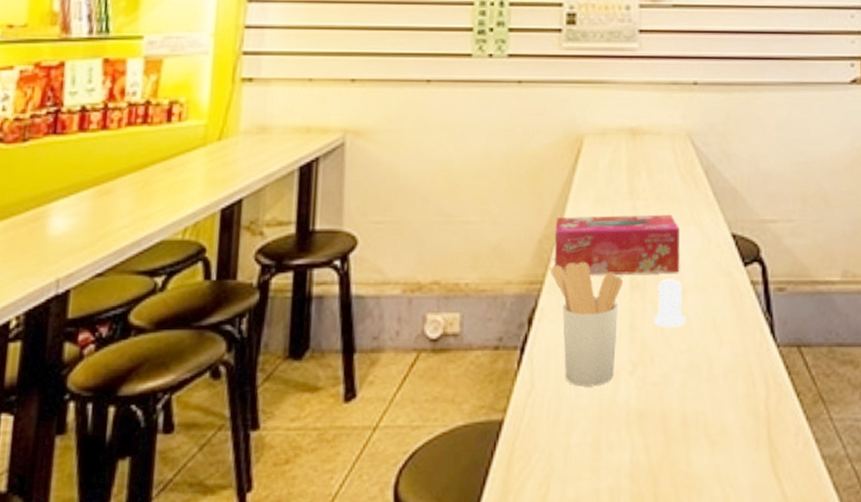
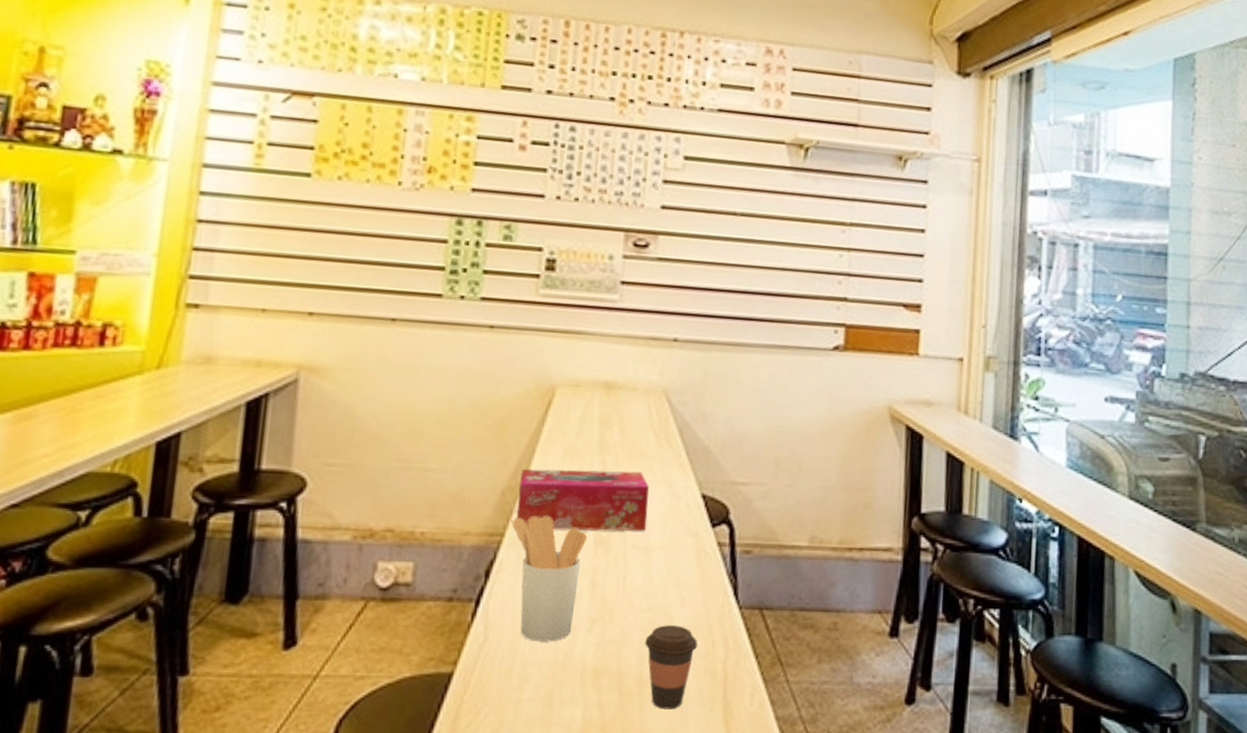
salt shaker: present [654,280,686,327] -> none [616,537,649,586]
coffee cup: none [686,366,739,451] -> present [645,625,698,710]

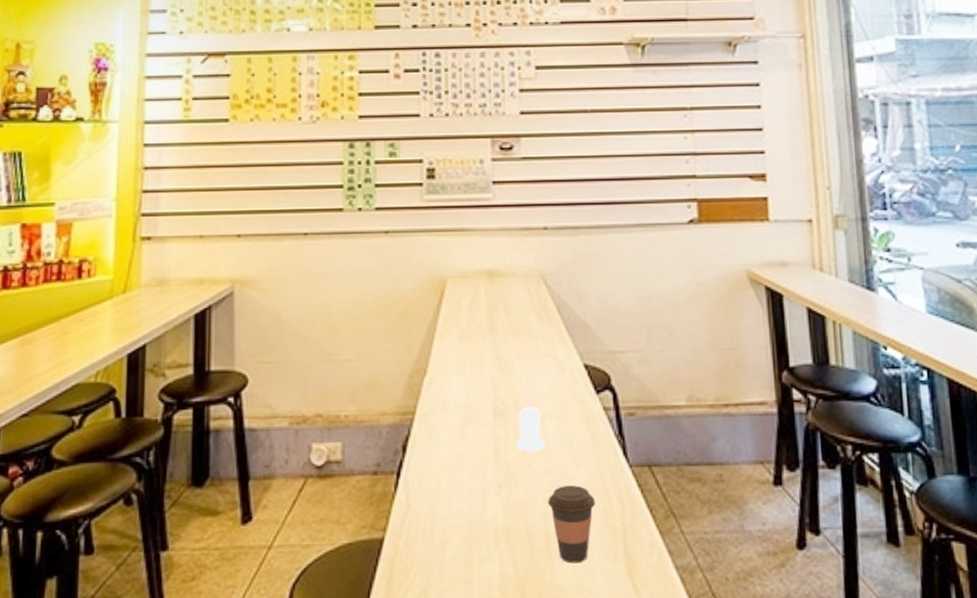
utensil holder: present [512,516,587,642] -> none [421,394,486,507]
tissue box: present [517,468,649,531] -> none [423,348,538,406]
salt shaker: none [616,537,649,586] -> present [516,407,545,451]

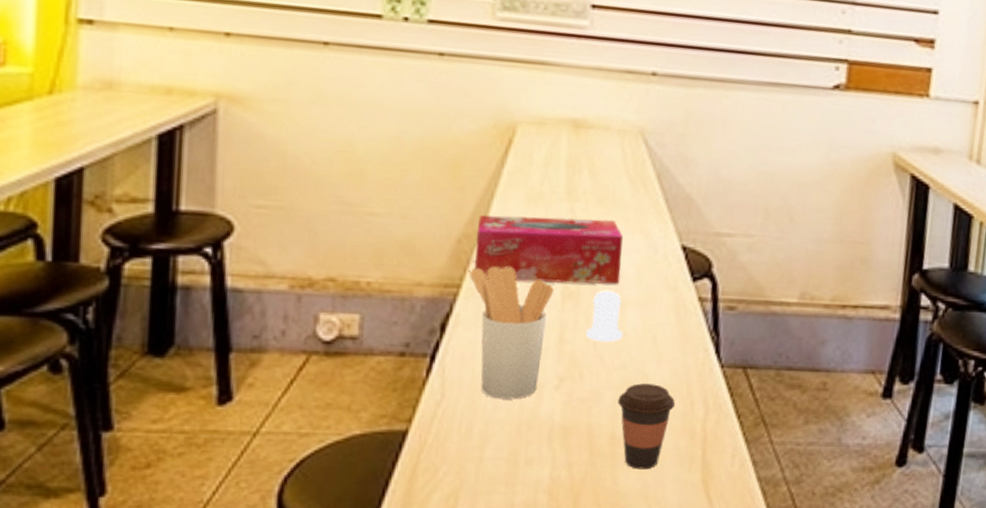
utensil holder: none [421,394,486,507] -> present [470,266,554,400]
tissue box: none [423,348,538,406] -> present [475,215,623,284]

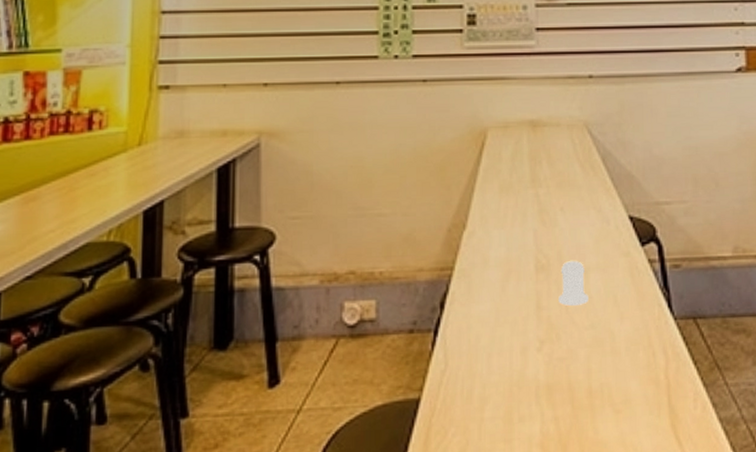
utensil holder: present [470,266,554,400] -> none [460,248,528,364]
tissue box: present [475,215,623,284] -> none [462,200,582,261]
coffee cup: present [618,383,676,470] -> none [591,339,640,419]

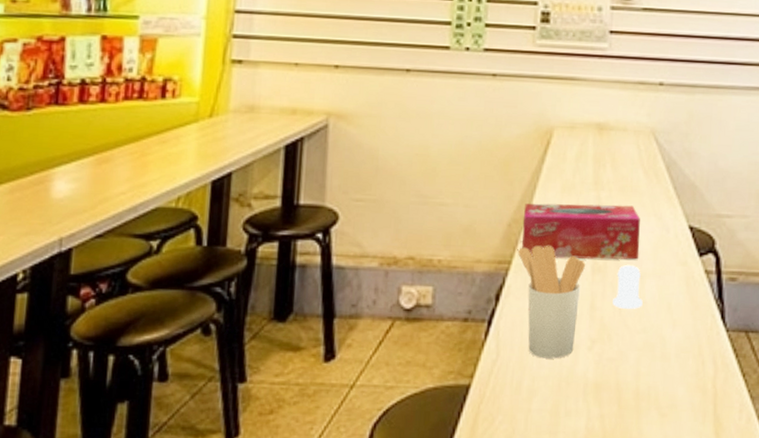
utensil holder: none [460,248,528,364] -> present [518,245,585,359]
tissue box: none [462,200,582,261] -> present [522,203,640,260]

